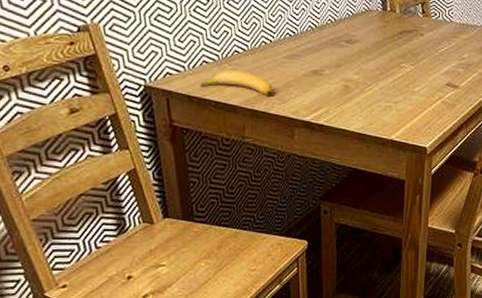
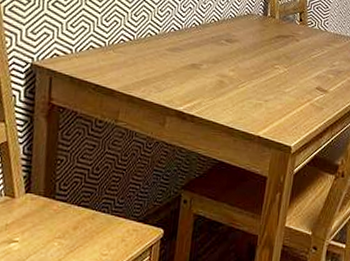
banana: present [200,70,273,95] -> none [83,56,152,83]

